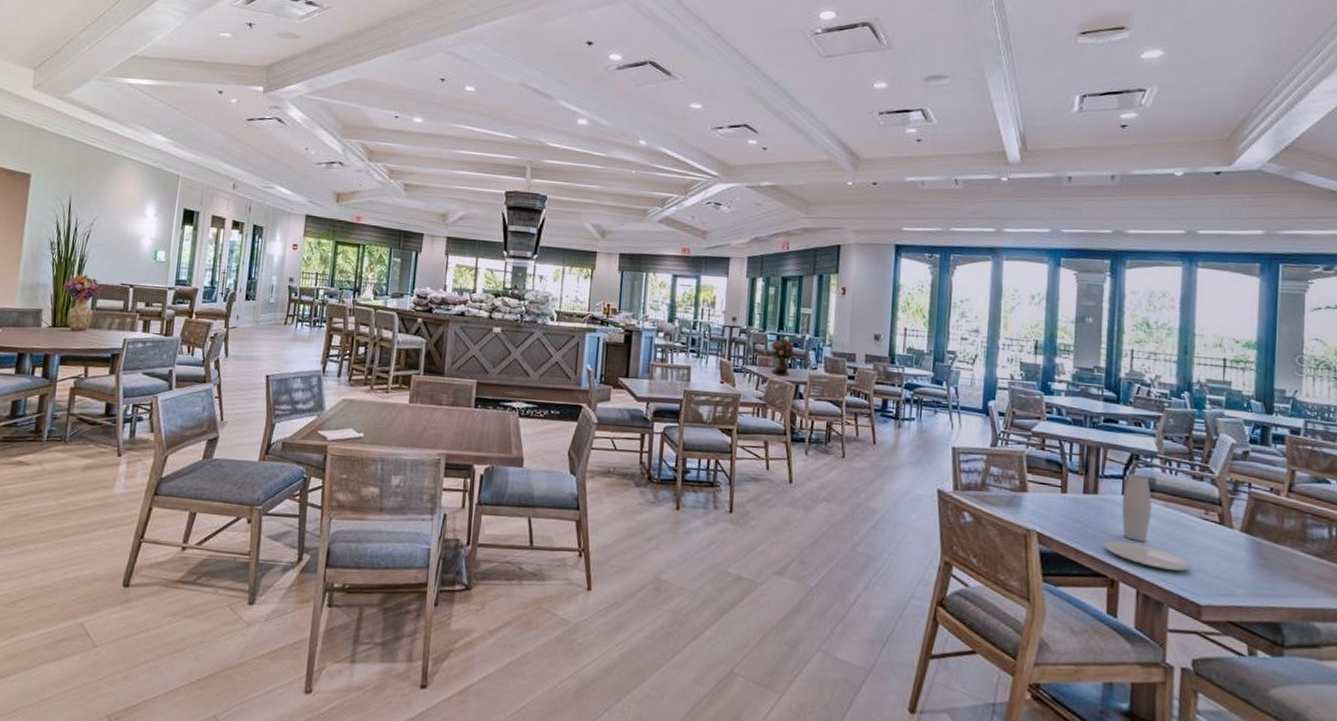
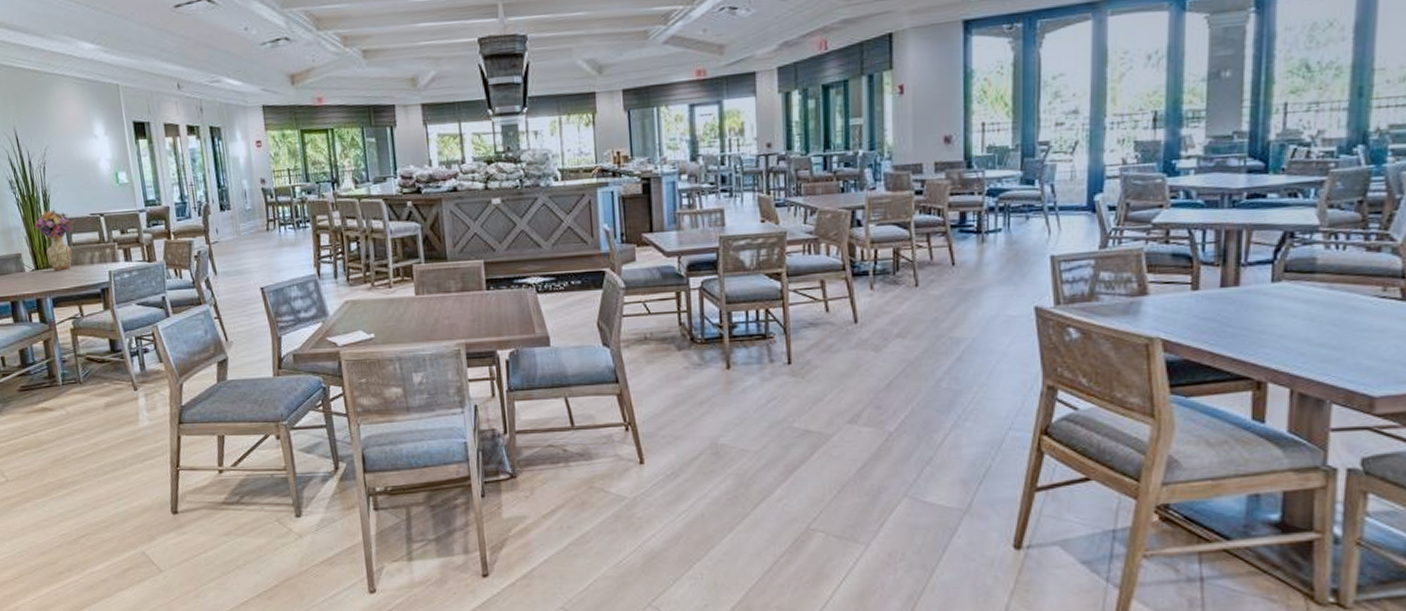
bouquet: present [771,337,795,377] -> none [817,157,848,204]
plate: present [1104,540,1192,571] -> none [1248,336,1363,362]
vase: present [1121,474,1152,542] -> none [1270,255,1311,334]

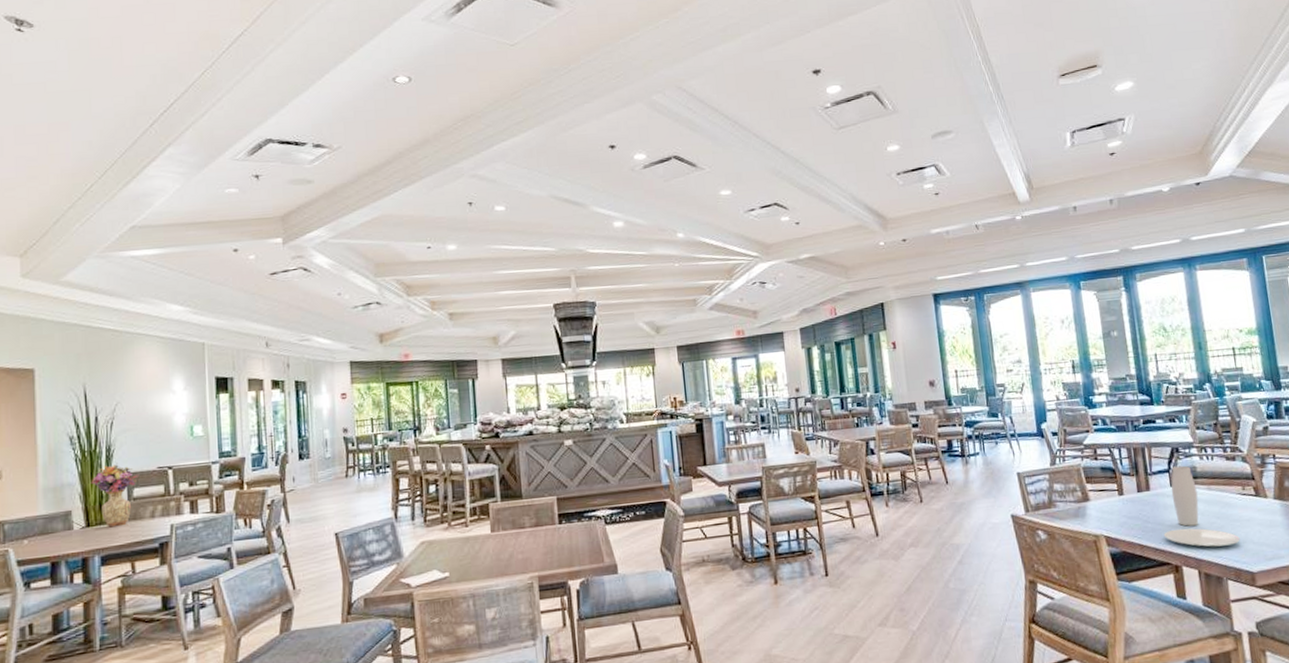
plate: none [1248,336,1363,362] -> present [1163,528,1240,547]
vase: none [1270,255,1311,334] -> present [1171,466,1199,527]

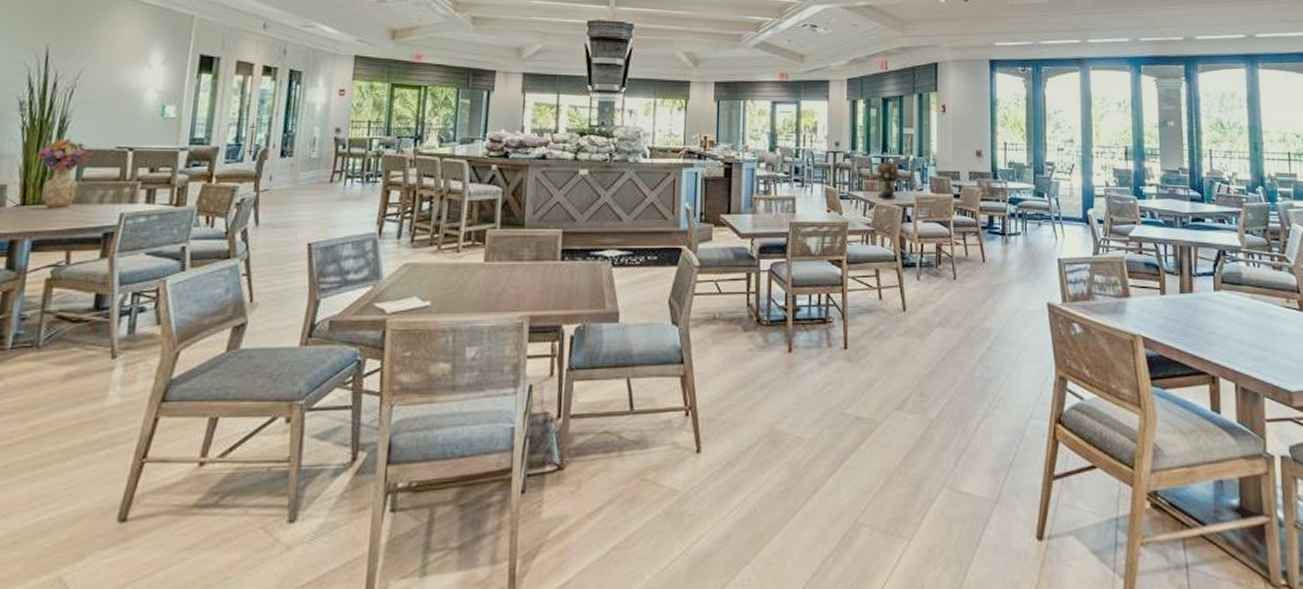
bouquet: none [836,398,860,437] -> present [876,159,901,200]
plate: present [1163,528,1240,547] -> none [1203,337,1280,360]
vase: present [1171,466,1199,527] -> none [1214,270,1241,335]

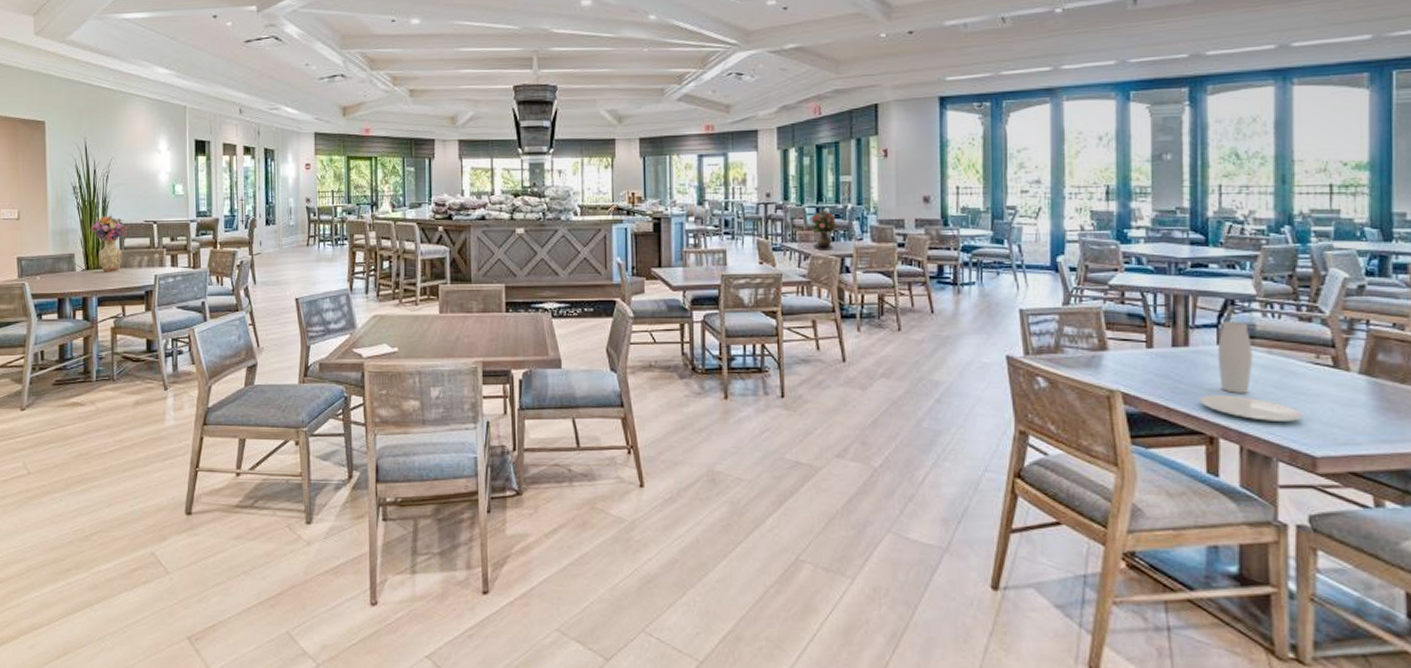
plate: none [1203,337,1280,360] -> present [1199,394,1303,422]
vase: none [1214,270,1241,335] -> present [1217,321,1253,393]

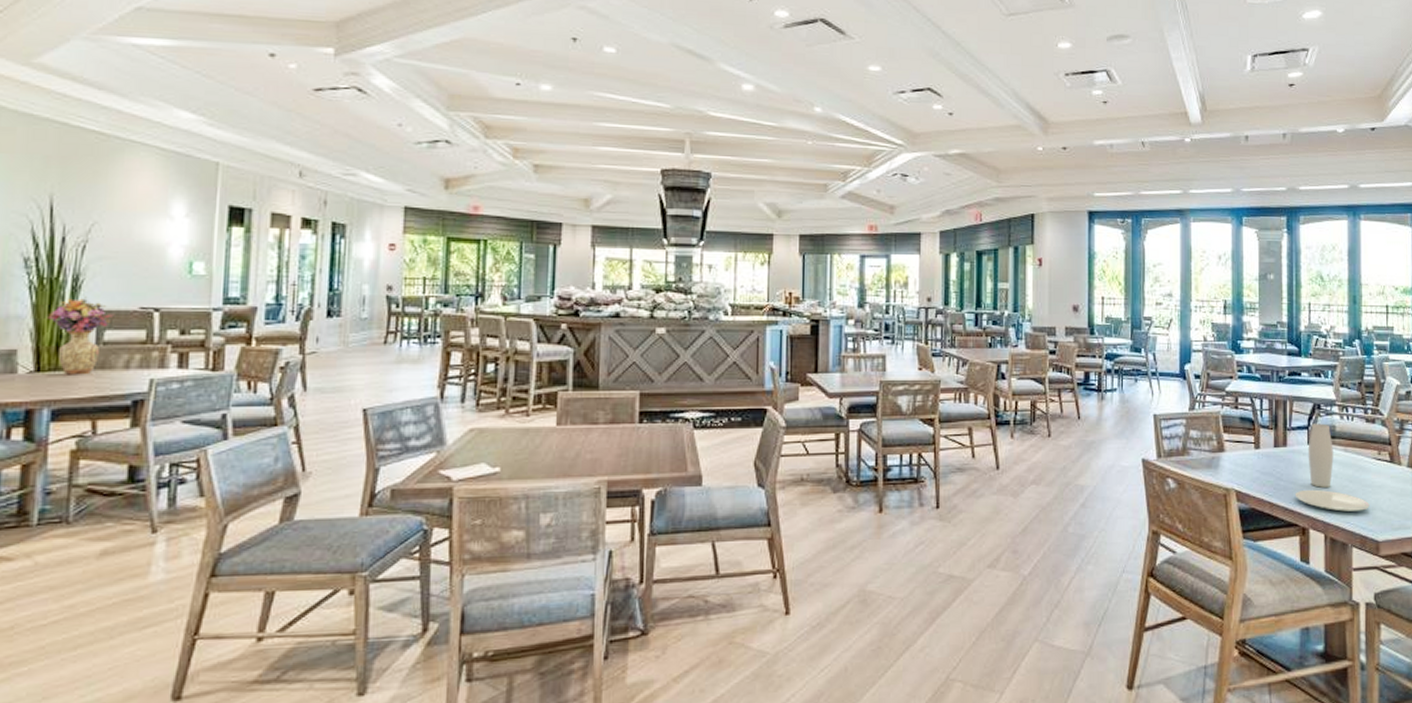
bouquet: present [811,209,838,251] -> none [970,315,995,357]

